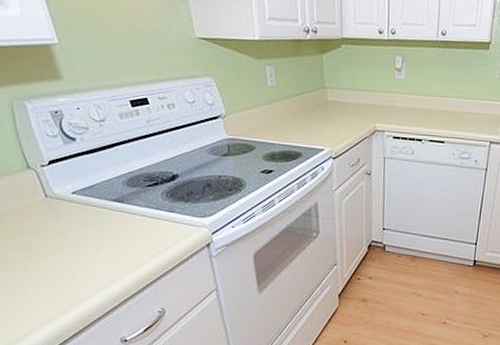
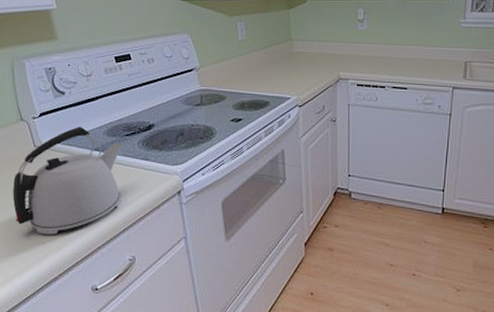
kettle: none [25,175,147,288] -> present [12,126,123,235]

